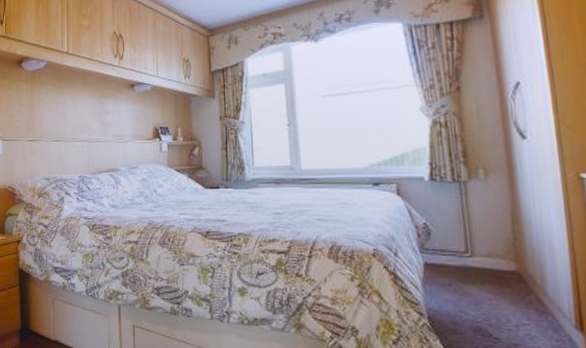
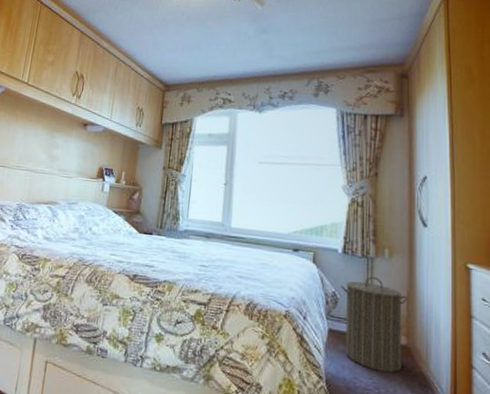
laundry hamper: none [431,201,513,302] -> present [340,276,408,373]

